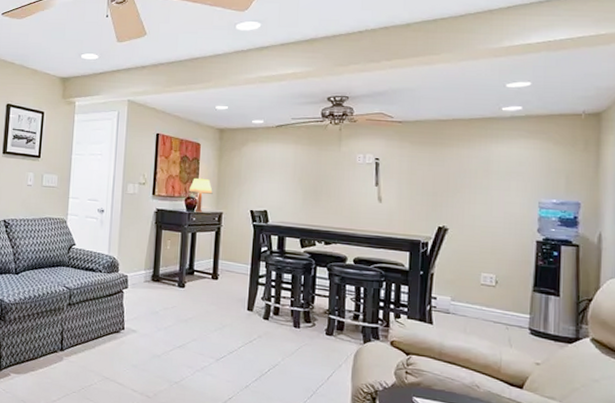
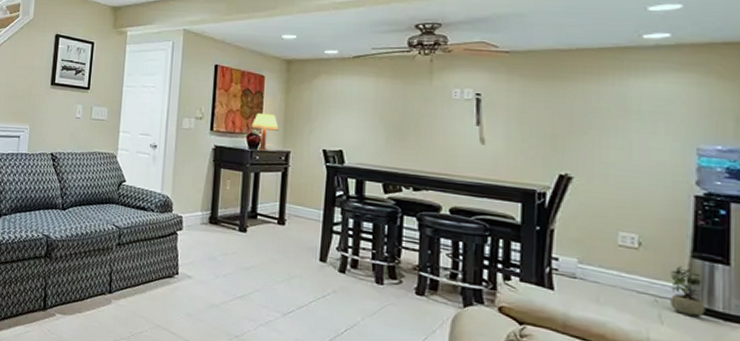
potted plant: none [517,299,542,340] -> present [670,266,705,318]

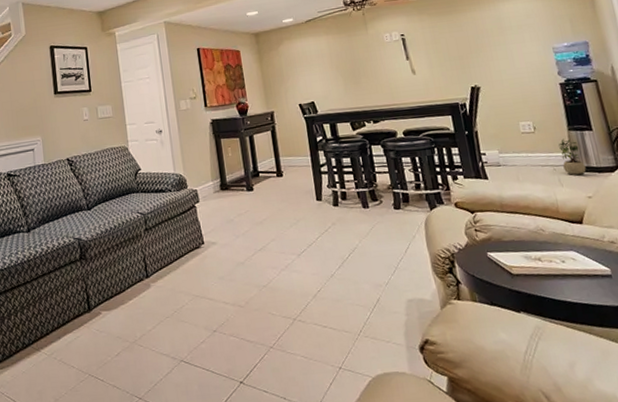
table lamp: present [250,112,279,151] -> none [237,82,261,116]

